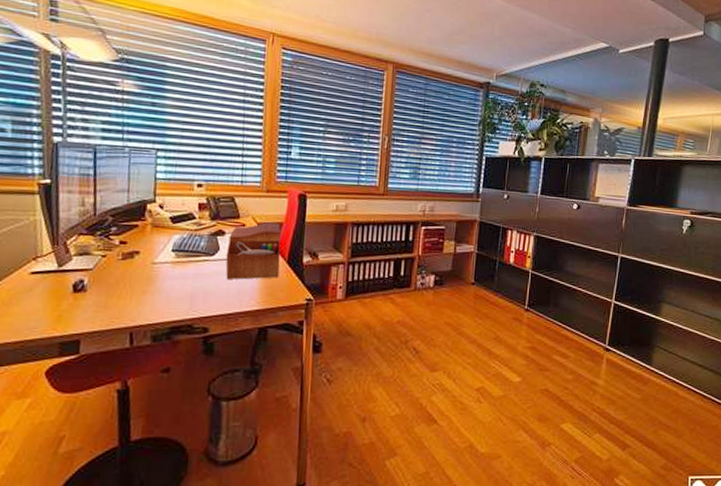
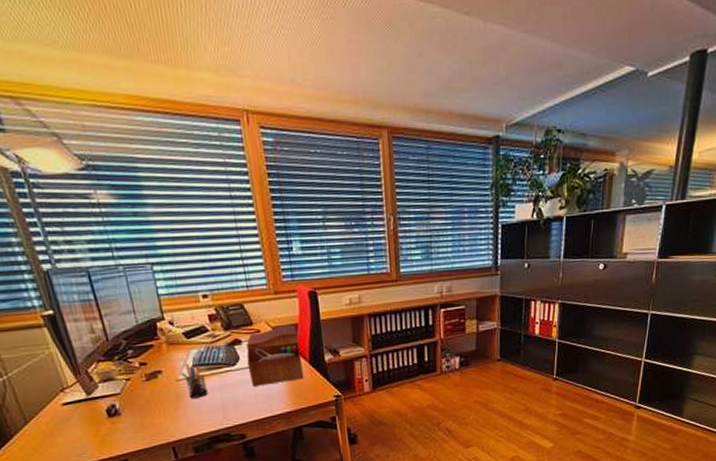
pen holder: none [158,248,181,284] -> present [180,364,209,399]

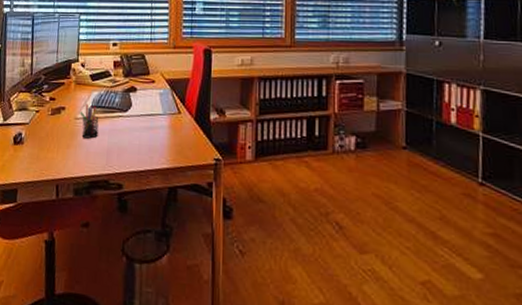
sewing box: present [246,325,304,386] -> none [137,78,188,136]

